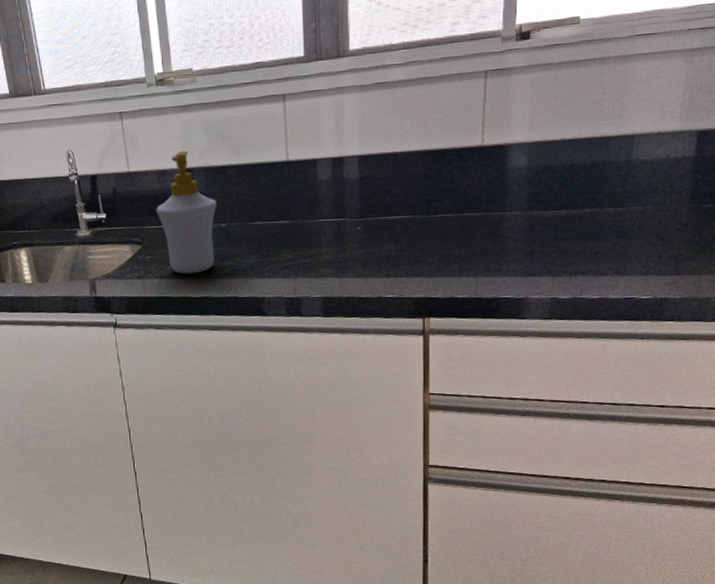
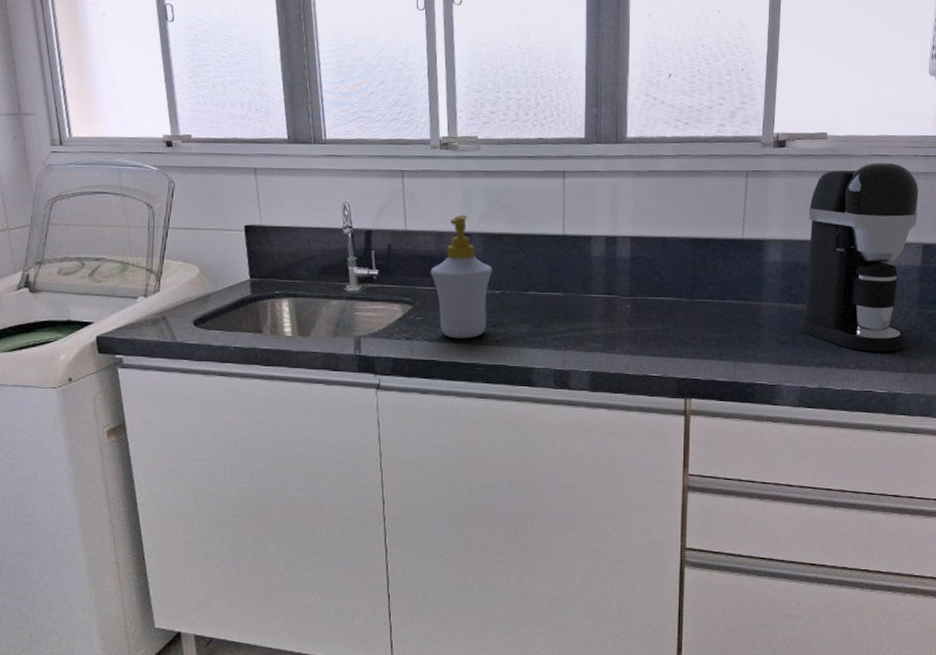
coffee maker: none [548,41,693,256] -> present [799,162,919,352]

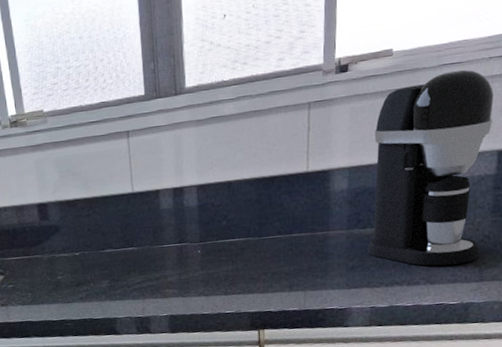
soap bottle: present [430,214,492,339] -> none [15,186,71,300]

